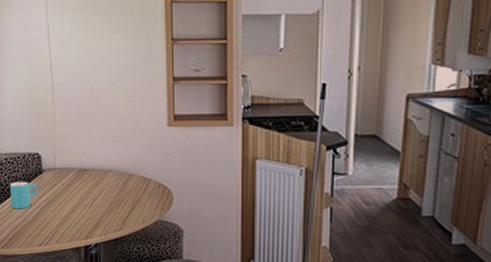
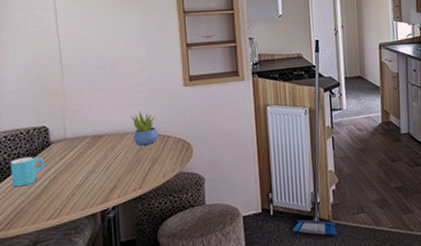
succulent plant: none [114,147,141,186] -> present [130,110,159,146]

